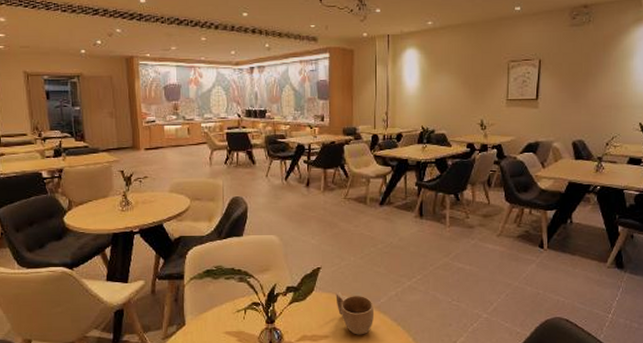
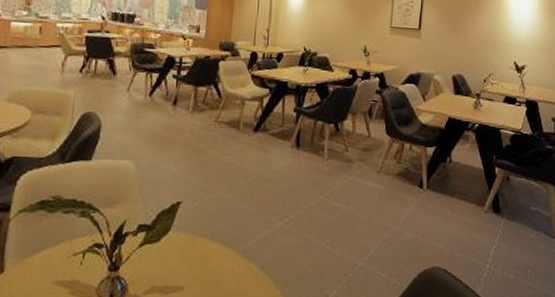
cup: present [336,291,375,335] -> none [195,232,239,287]

